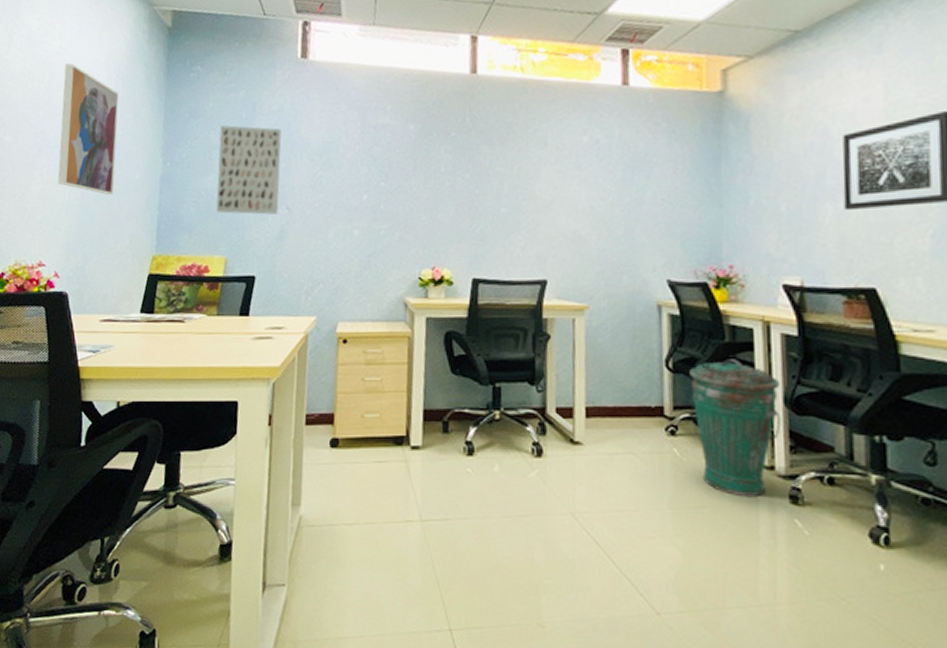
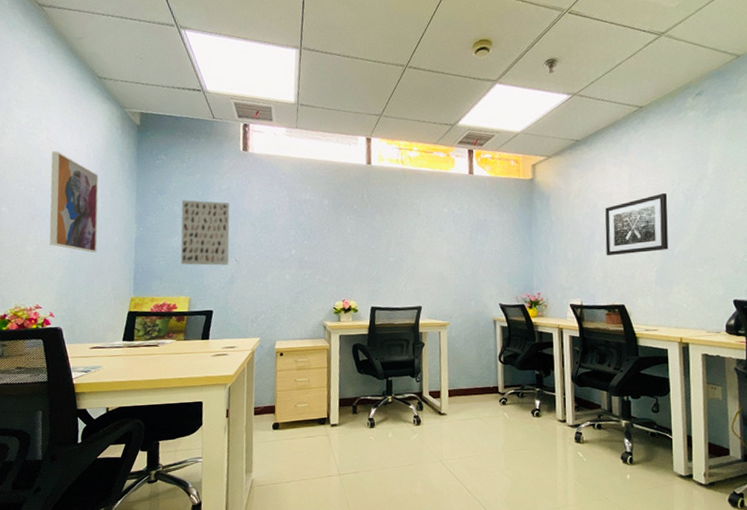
trash can: present [689,359,781,498] -> none [514,353,570,441]

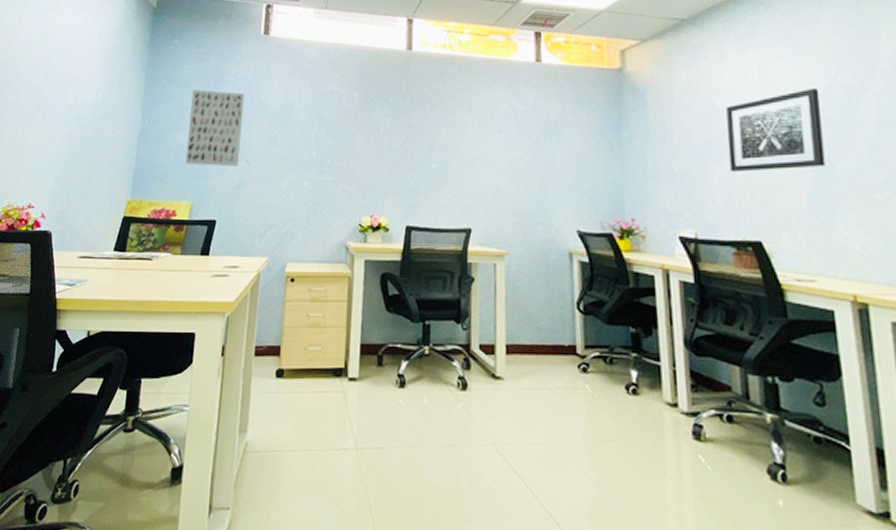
wall art: present [49,151,99,253] -> none [51,36,108,148]

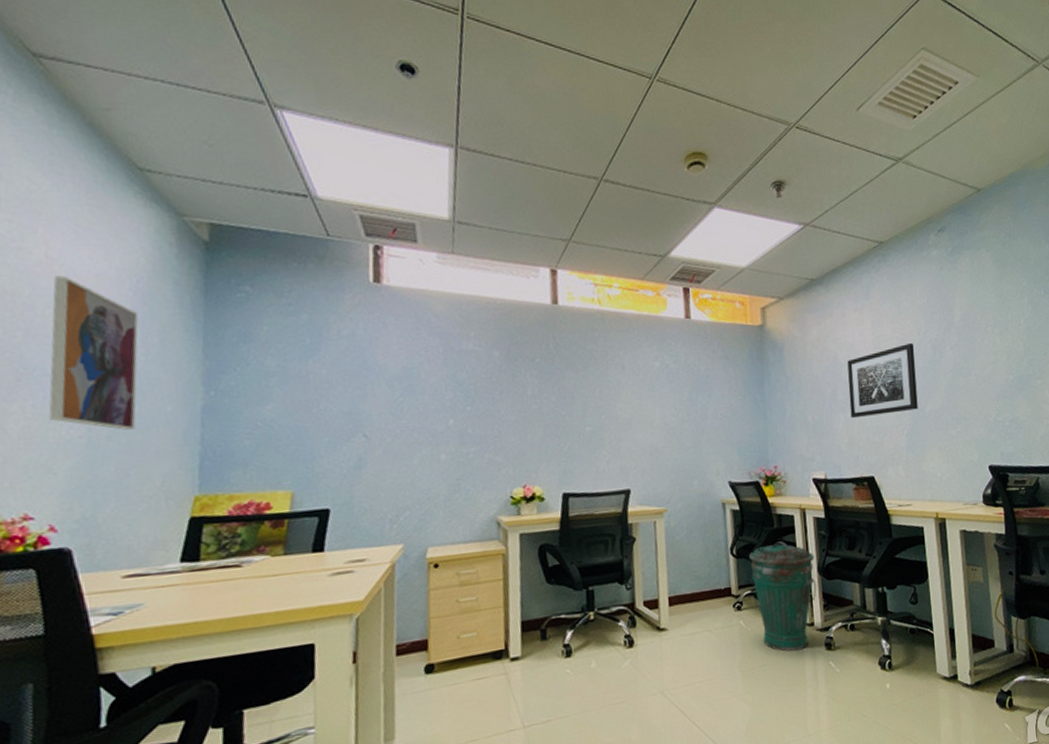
wall art: none [51,36,108,148] -> present [49,276,139,431]
wall art: present [185,90,244,167] -> none [277,350,355,445]
trash can: none [598,303,682,433] -> present [749,541,817,652]

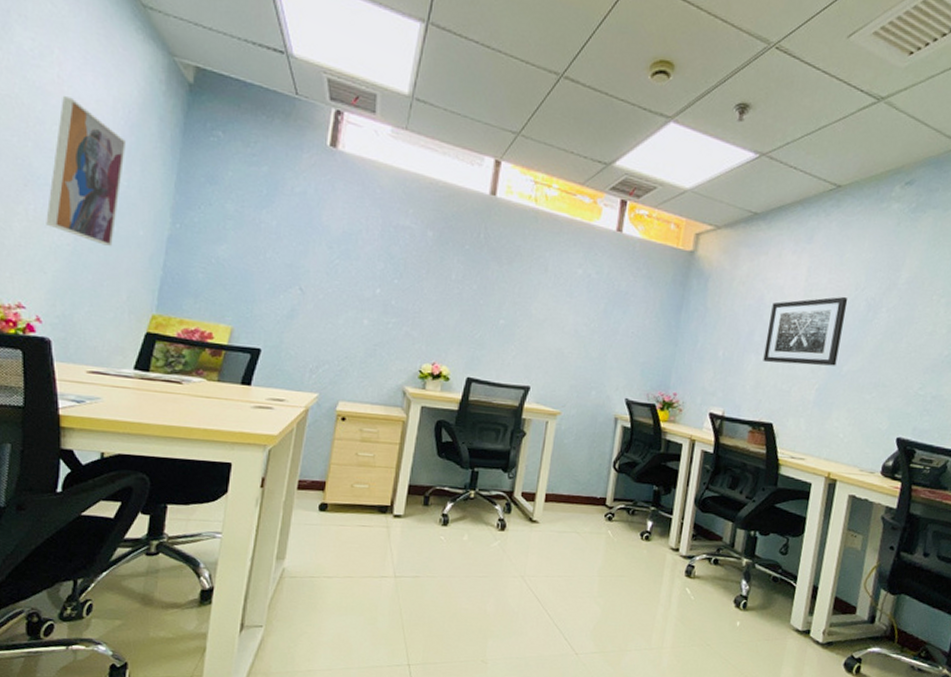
trash can: present [749,541,817,652] -> none [625,465,694,571]

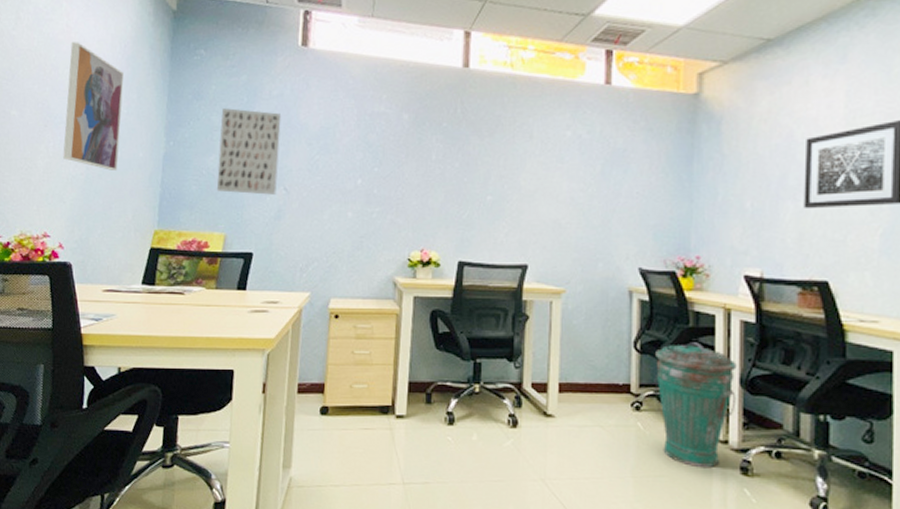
wall art: none [226,197,302,293] -> present [216,108,281,195]
trash can: none [625,465,694,571] -> present [654,342,736,469]

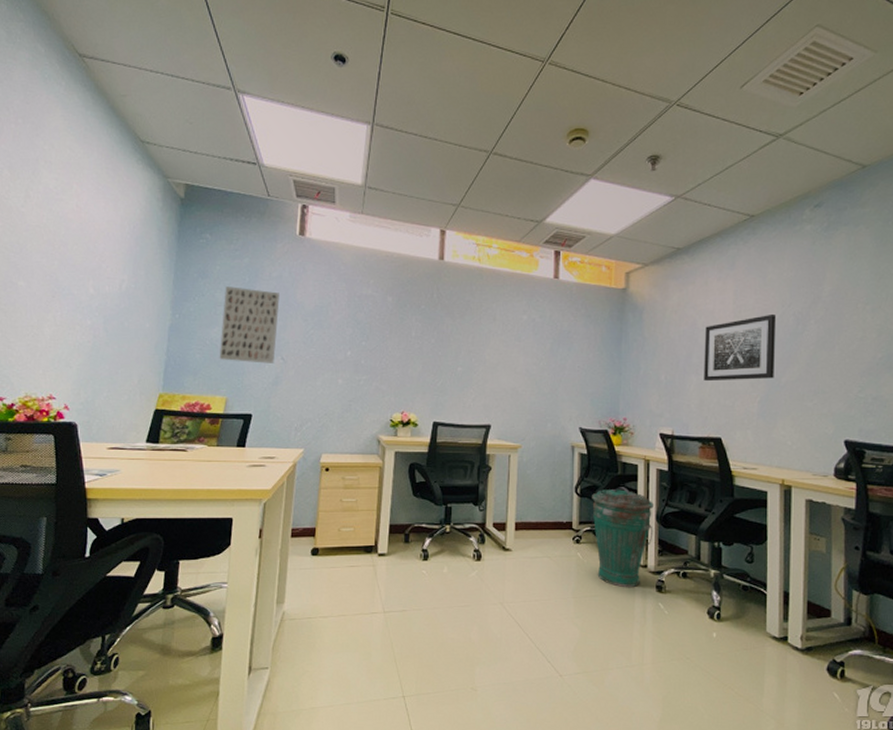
wall art: present [63,42,124,172] -> none [70,221,132,340]

